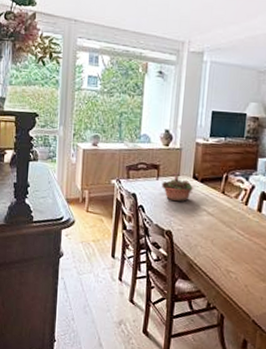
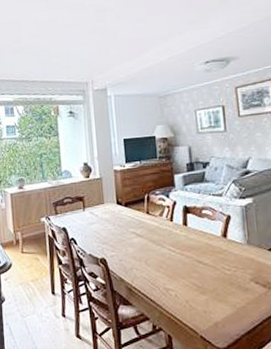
succulent planter: present [162,172,193,201] -> none [89,200,119,228]

